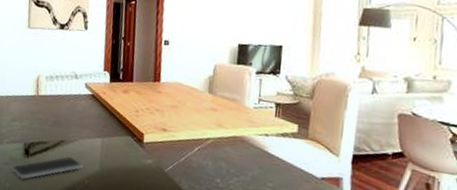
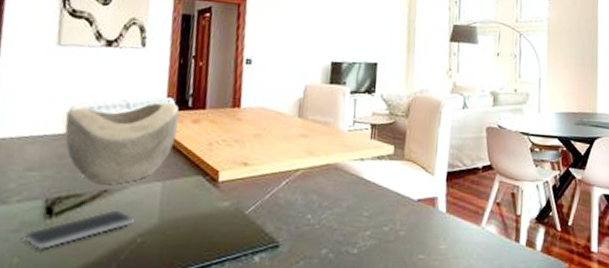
decorative bowl: none [35,75,113,137] -> present [65,102,180,184]

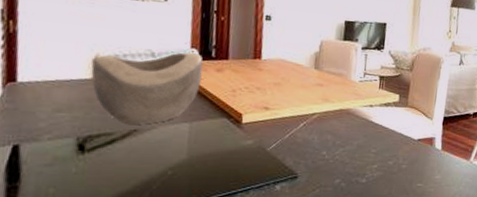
smartphone: present [24,209,134,251] -> none [58,146,164,182]

